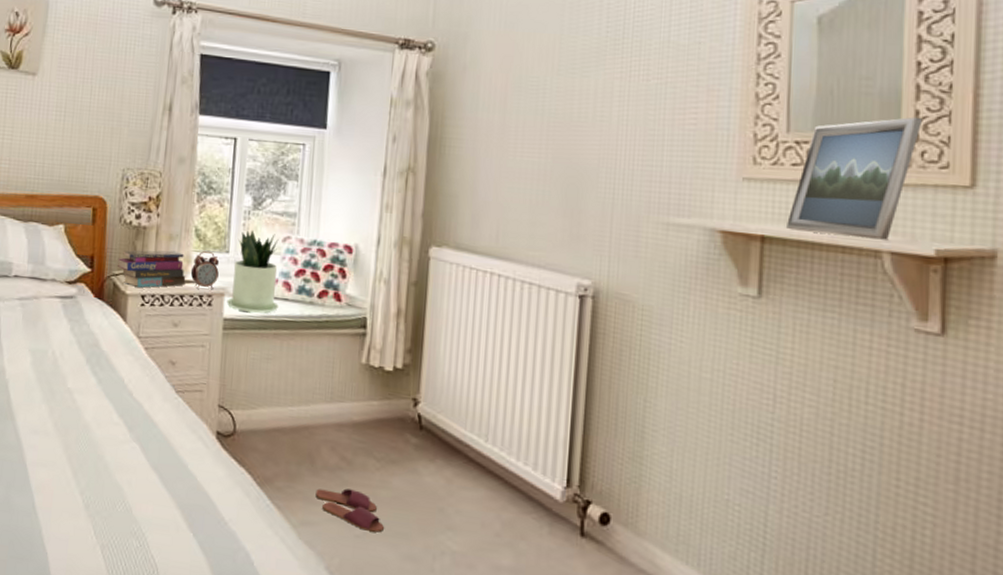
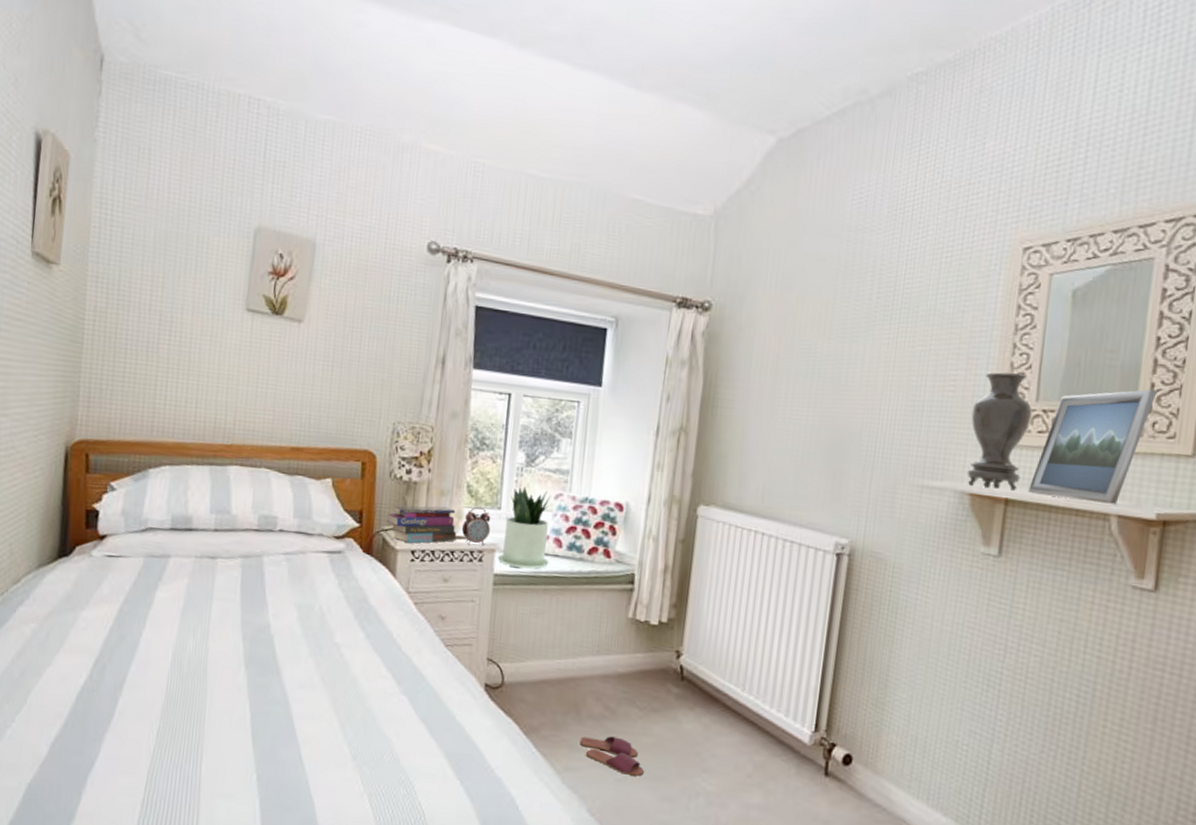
vase: none [716,103,783,228] -> present [966,372,1032,492]

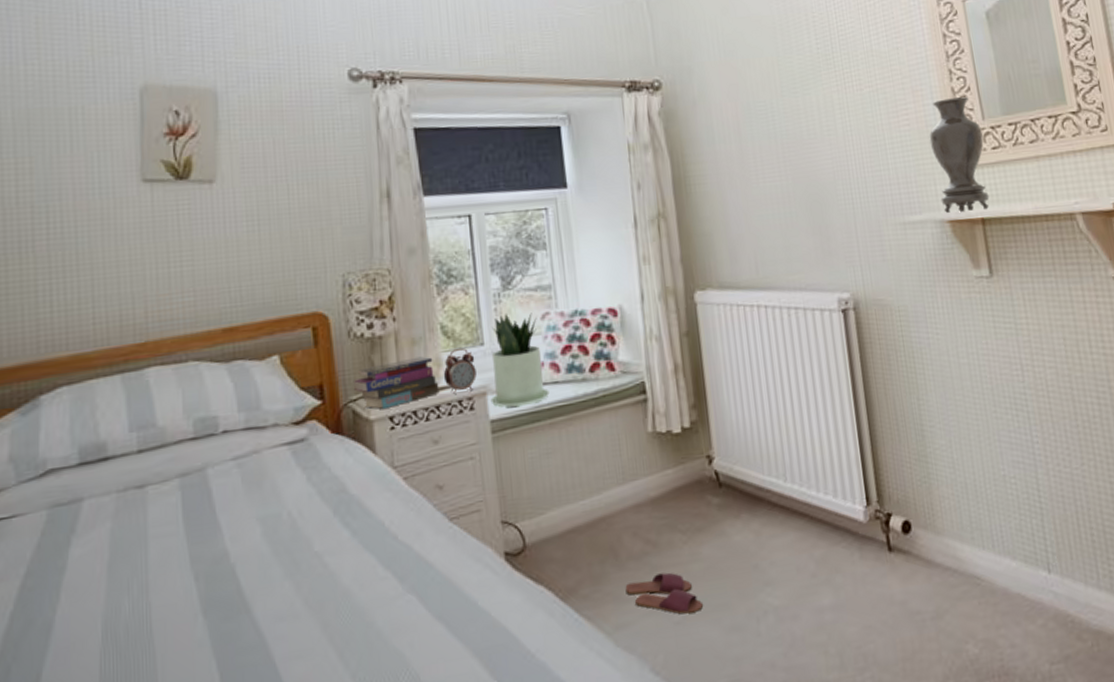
picture frame: present [1027,389,1157,504] -> none [998,90,1081,209]

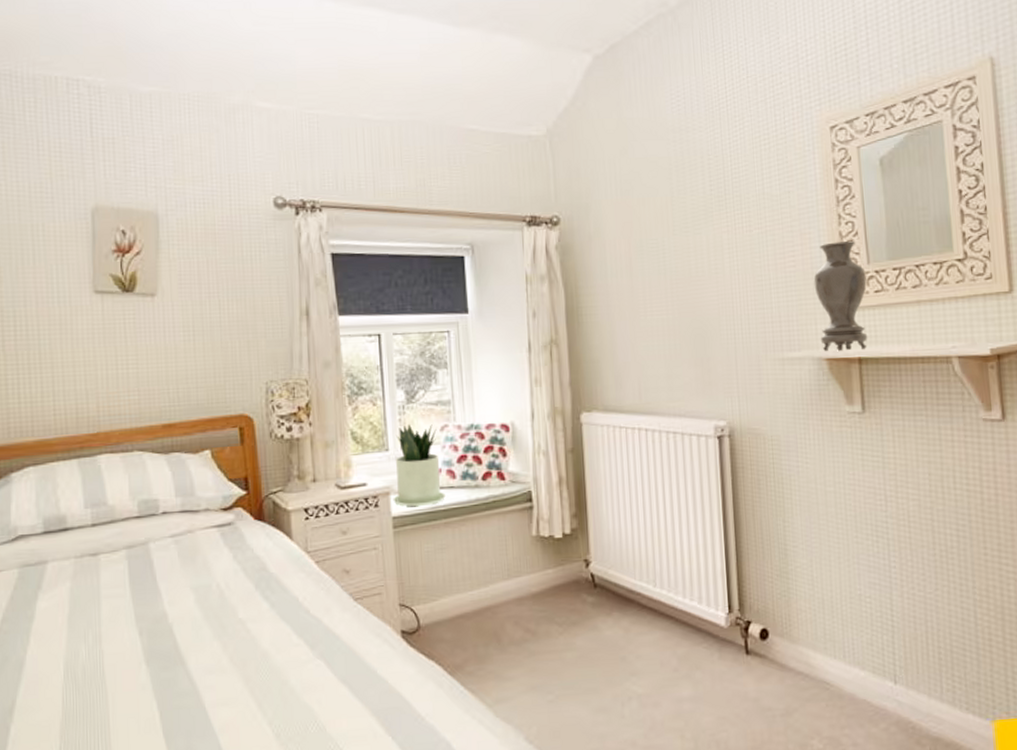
books: present [352,356,440,410] -> none [273,458,349,502]
alarm clock: present [443,347,477,394] -> none [352,452,381,492]
slippers: present [625,572,703,614] -> none [506,658,574,694]

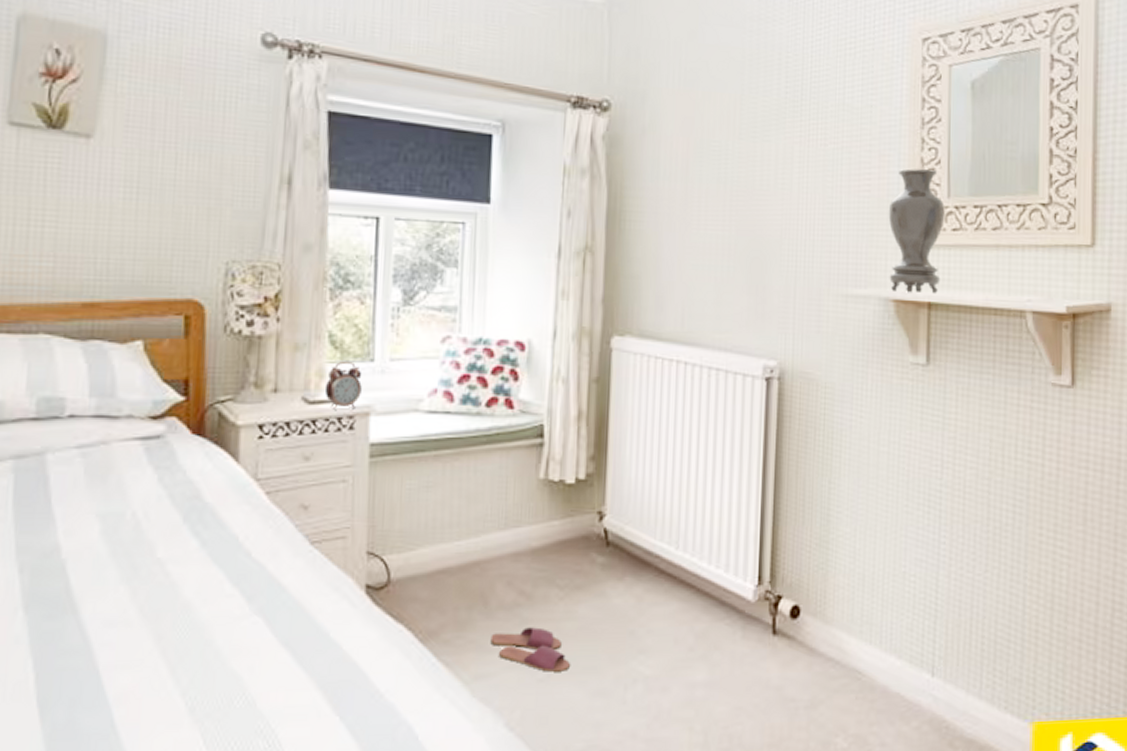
alarm clock: none [352,452,381,492] -> present [324,360,362,409]
planter: present [393,424,445,507] -> none [373,331,439,434]
slippers: none [506,658,574,694] -> present [490,627,570,672]

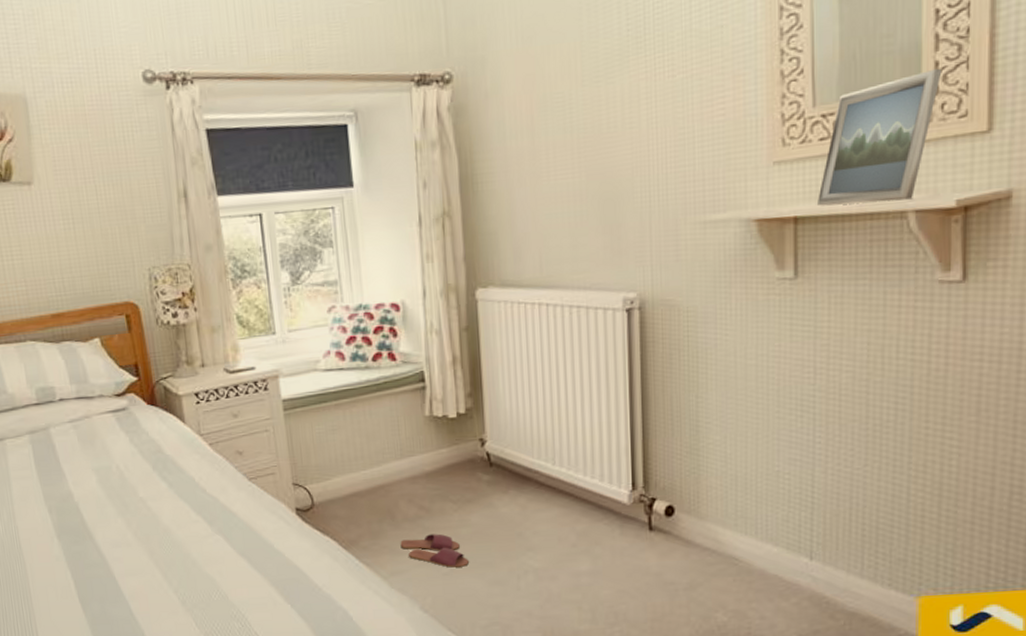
alarm clock: present [324,360,362,409] -> none [240,336,270,376]
vase: present [888,169,945,294] -> none [746,81,810,212]
picture frame: none [948,180,1055,300] -> present [816,68,942,206]

